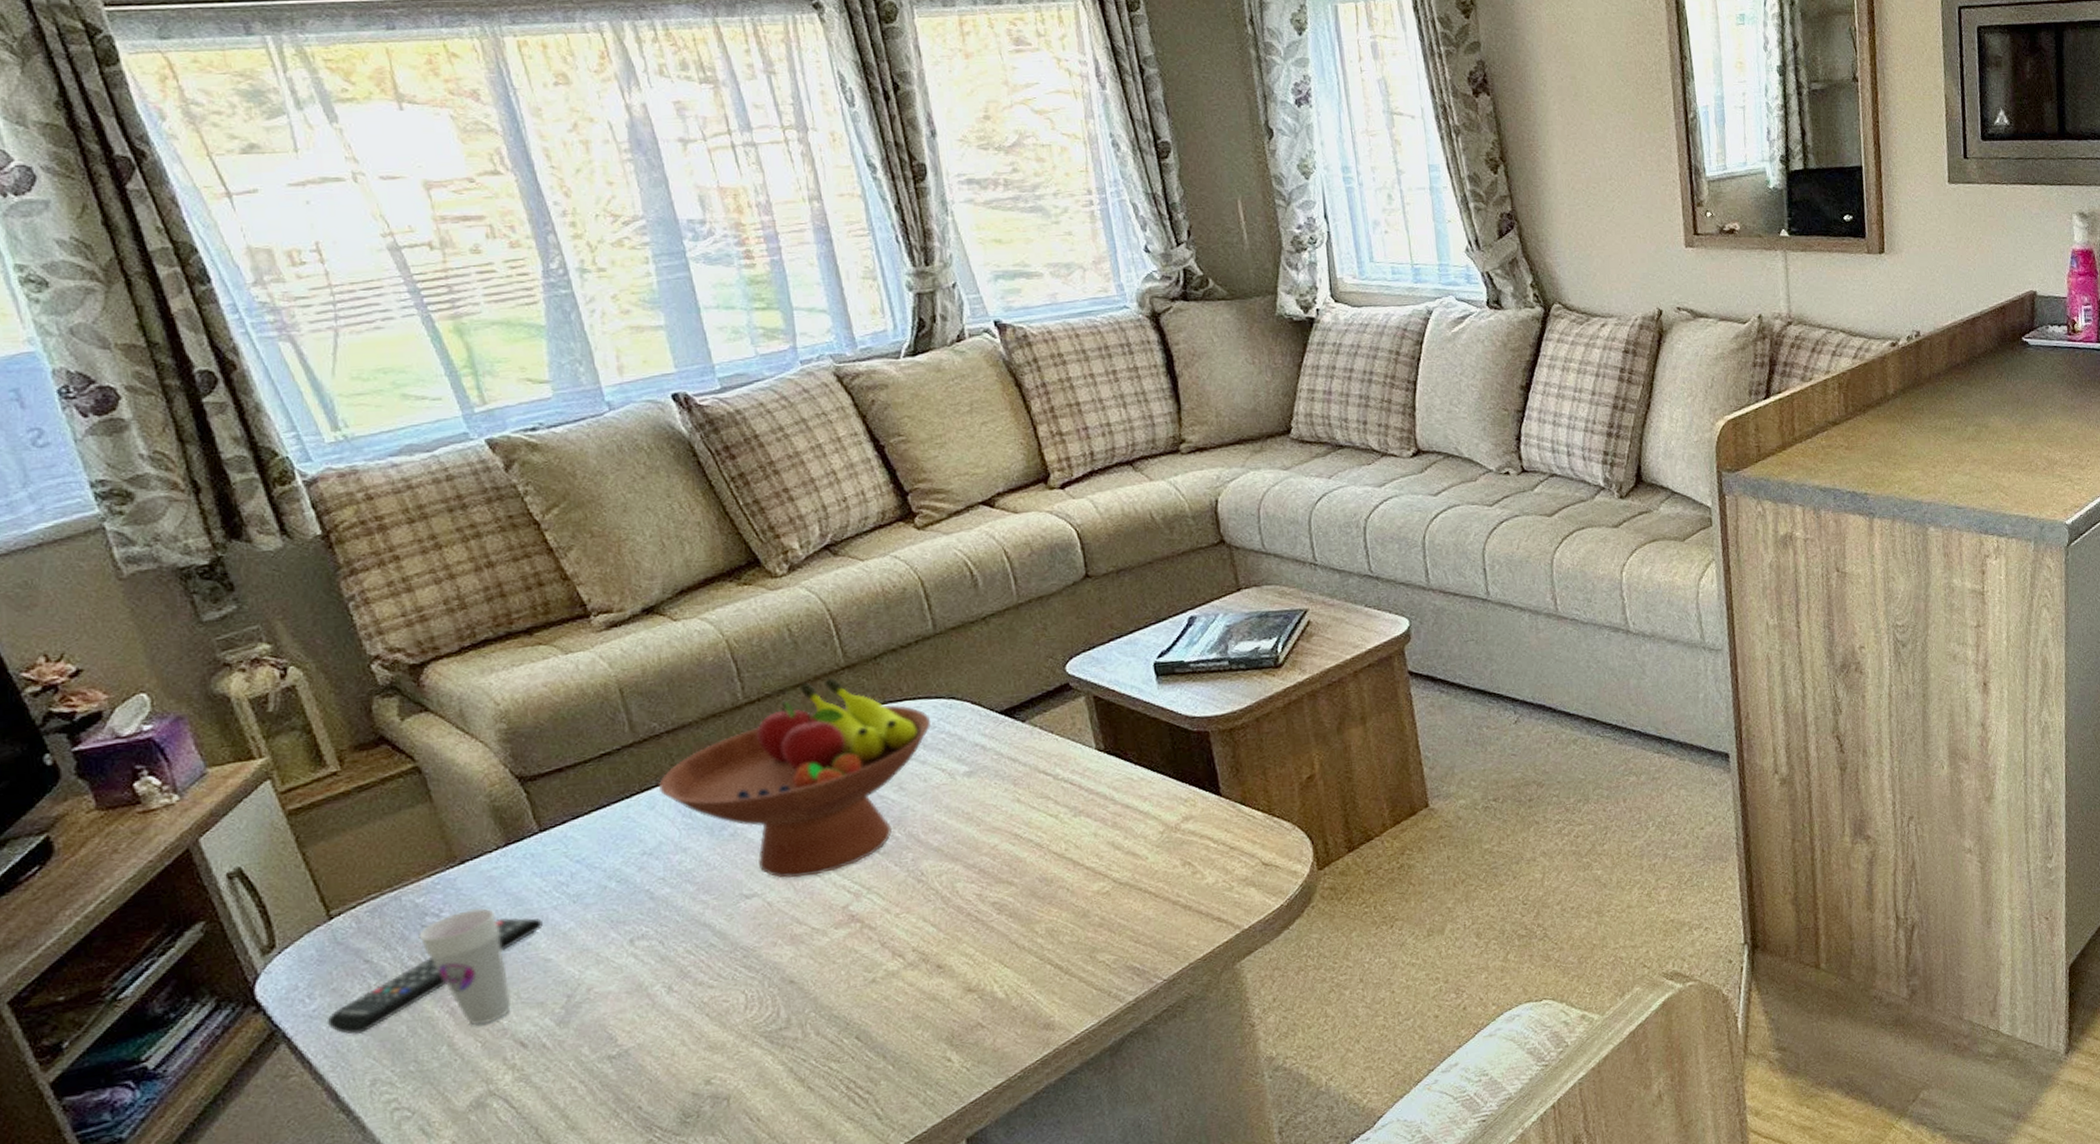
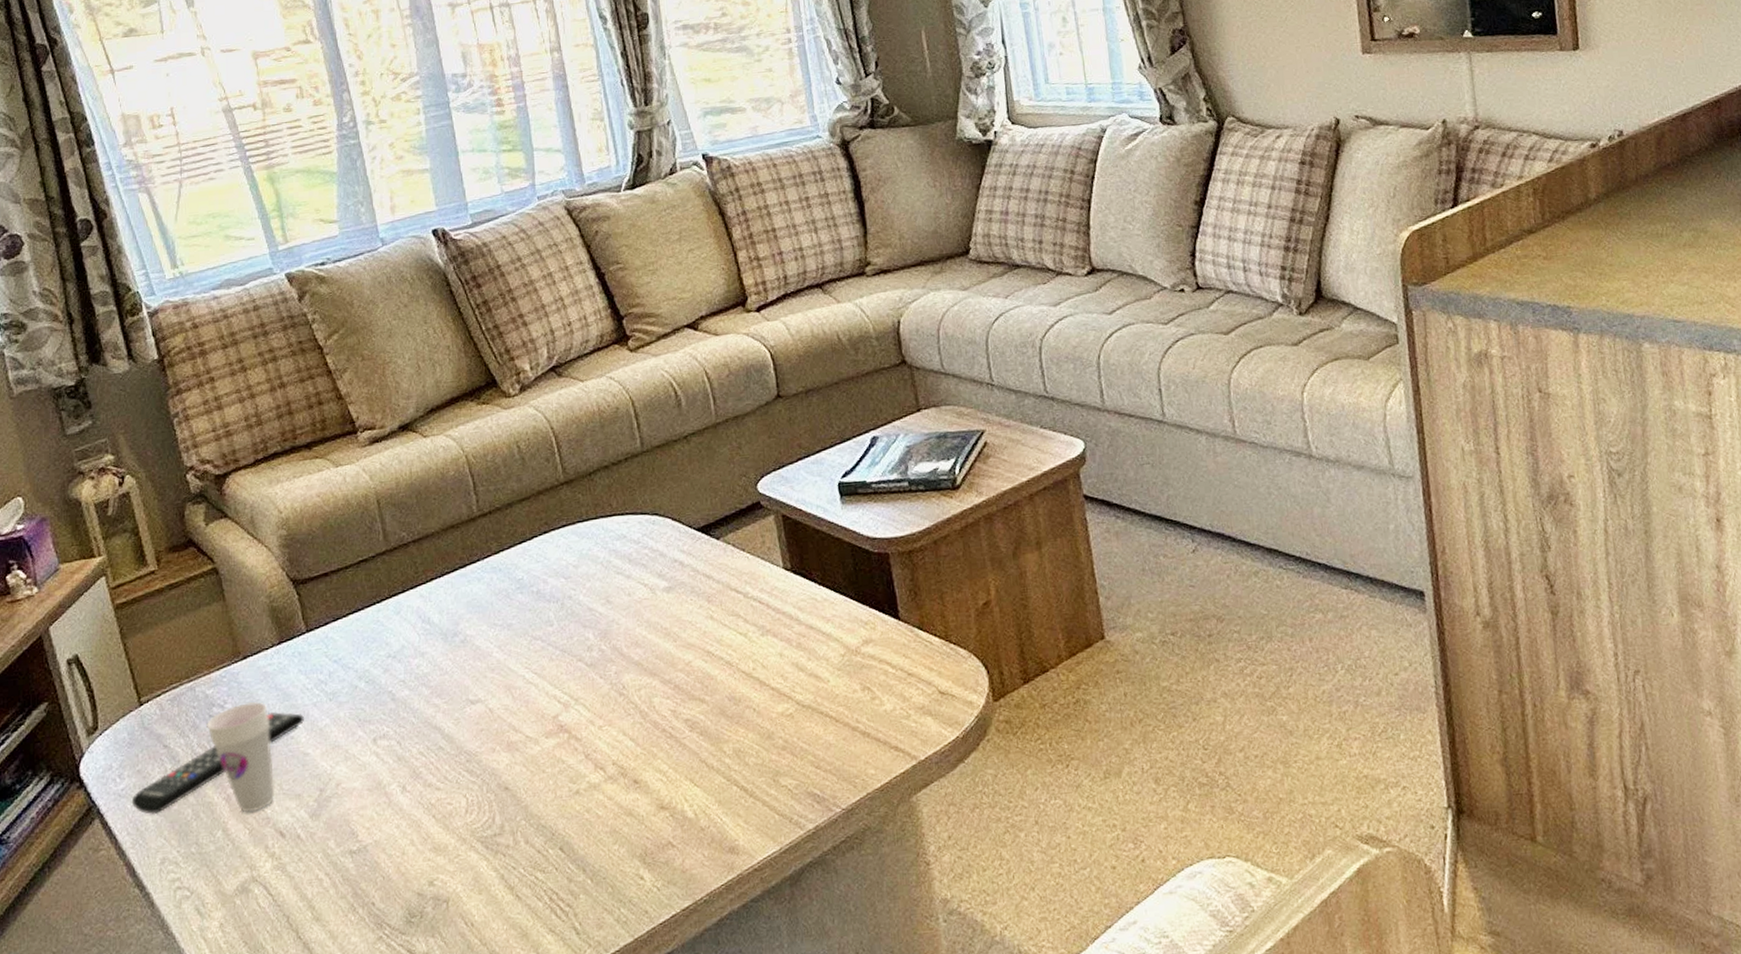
fruit bowl: present [658,678,931,878] -> none [403,493,637,686]

